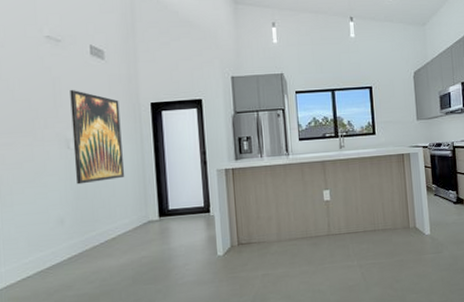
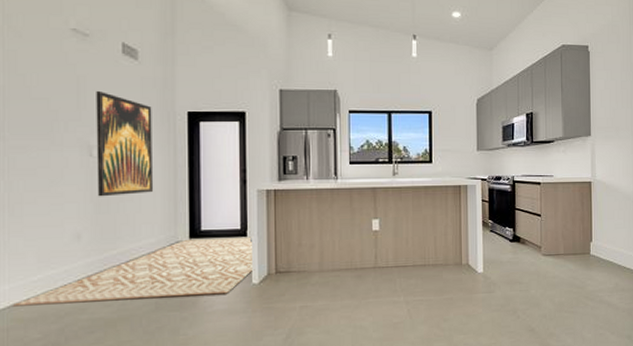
rug: none [8,212,219,287] -> present [12,236,255,307]

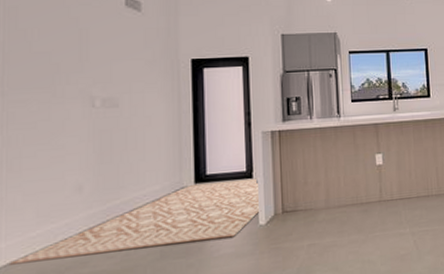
wall art: present [96,90,154,197] -> none [99,42,158,147]

